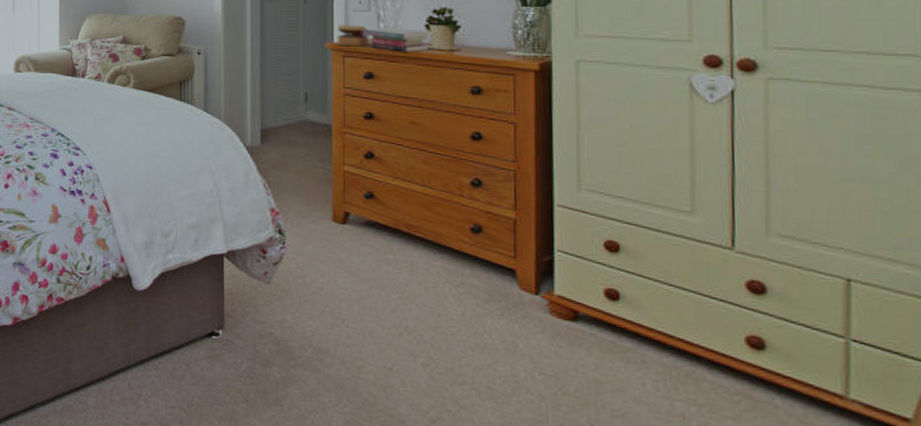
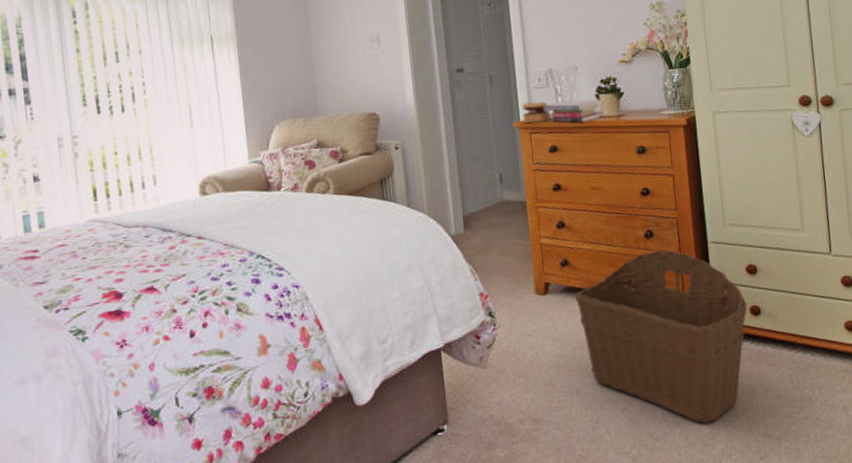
wicker basket: none [377,202,602,407] -> present [574,250,748,423]

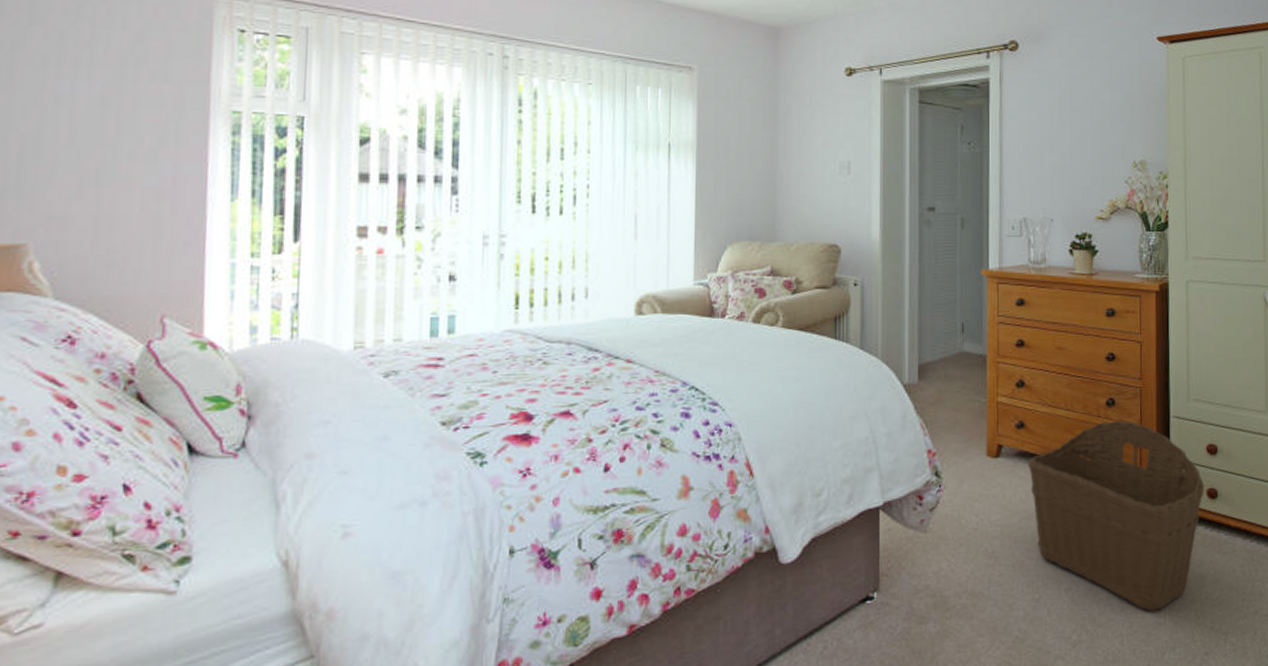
jewelry box: present [522,101,551,124] -> none [992,251,1021,273]
books: present [543,99,601,124] -> none [1014,252,1074,278]

